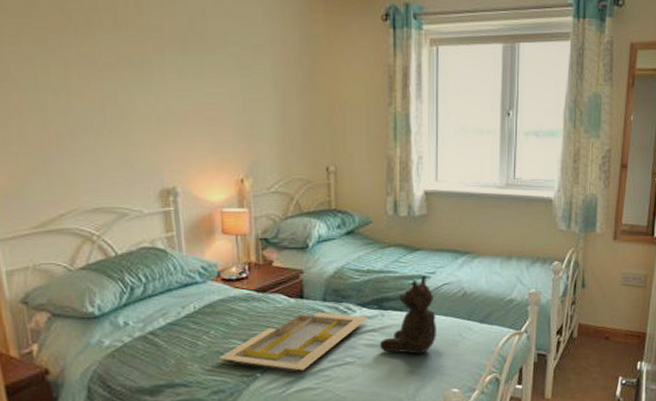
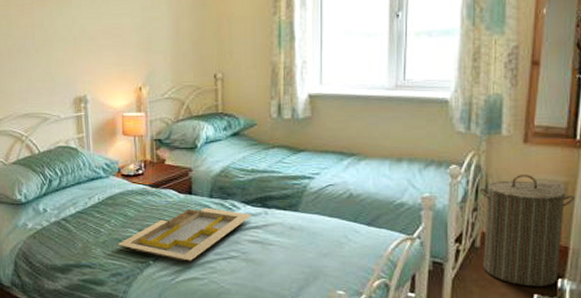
teddy bear: present [379,275,436,354] -> none [262,175,320,253]
laundry hamper: none [577,269,651,370] -> present [479,175,575,286]

